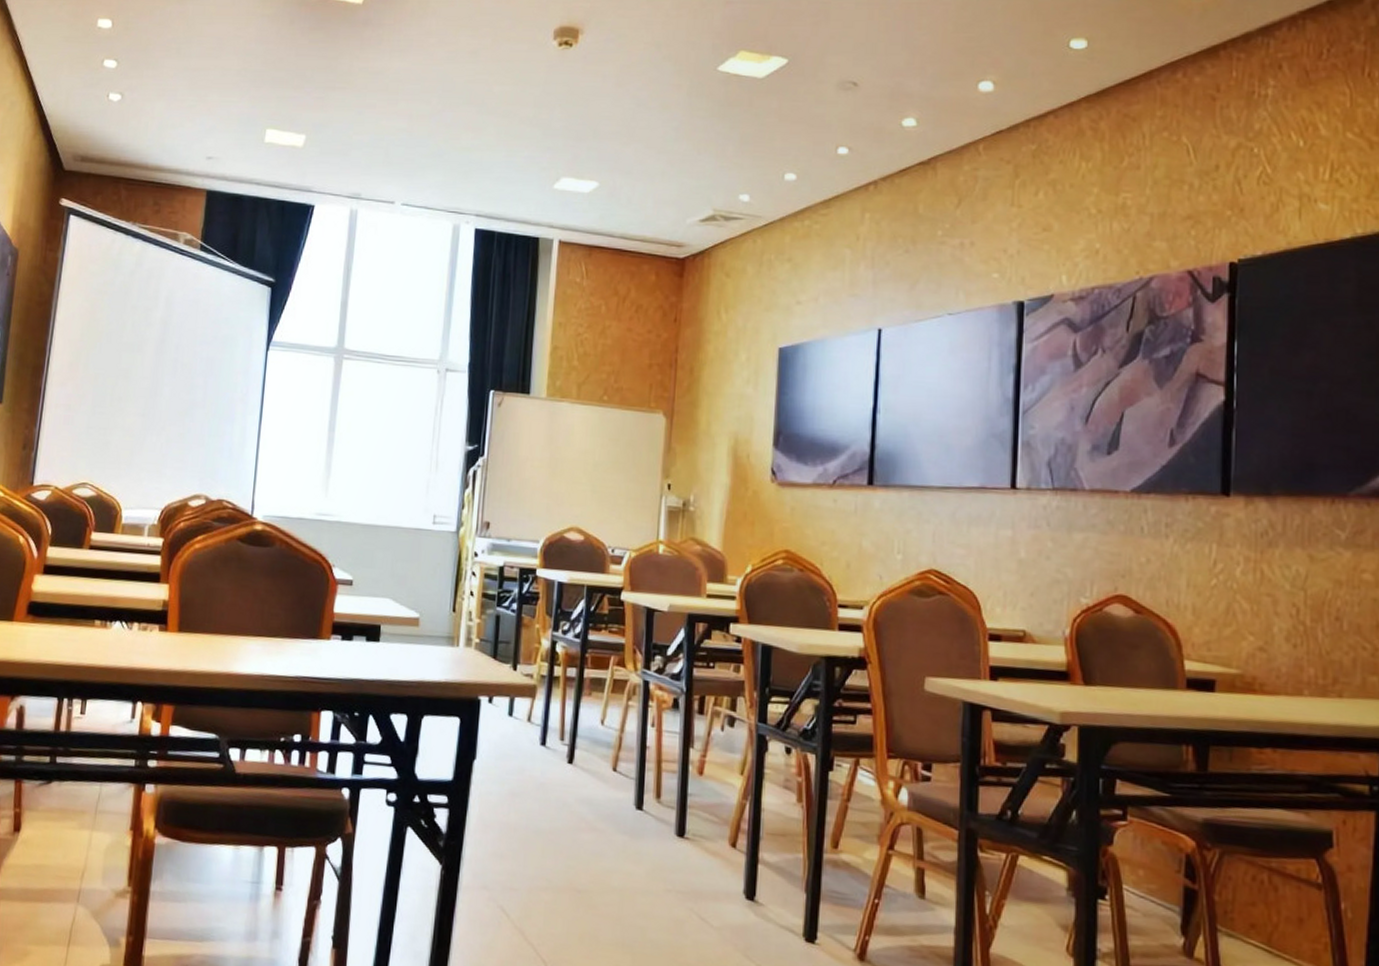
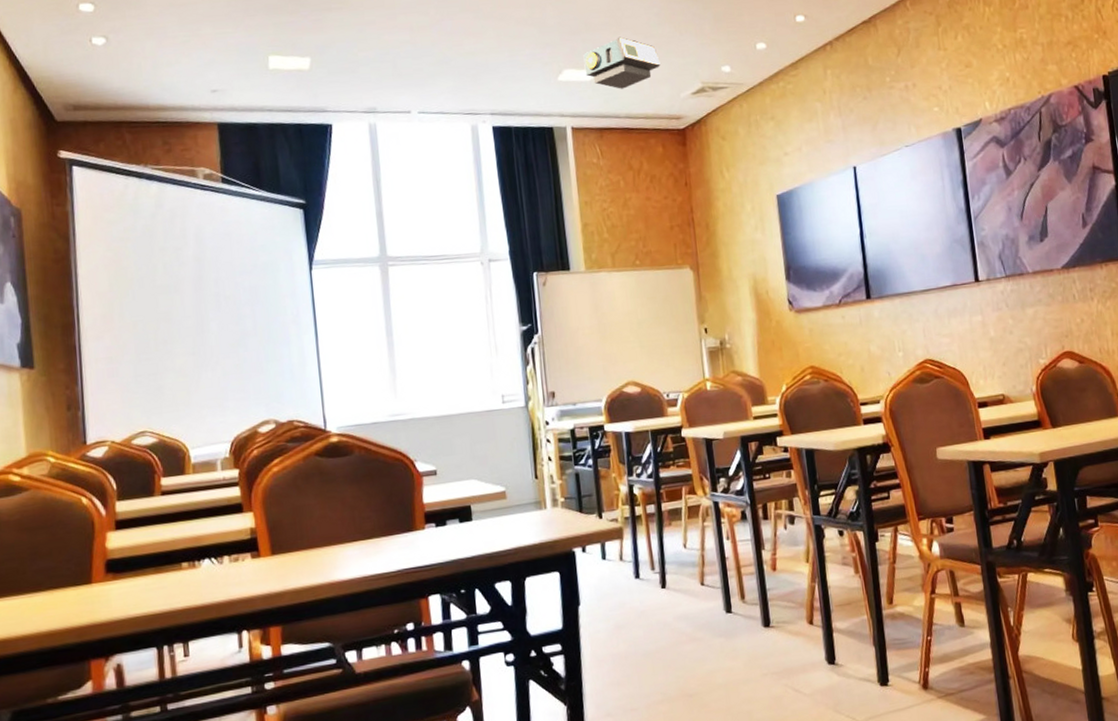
projector: none [584,148,670,206] -> present [583,37,661,89]

